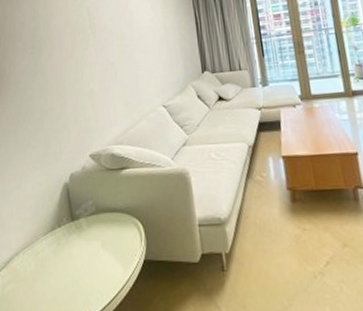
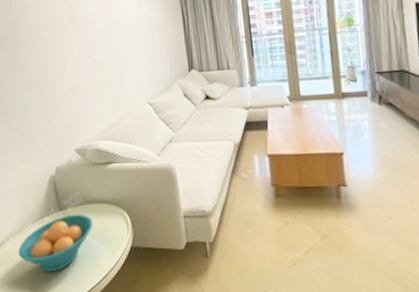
fruit bowl: none [26,224,106,292] -> present [18,214,93,273]

